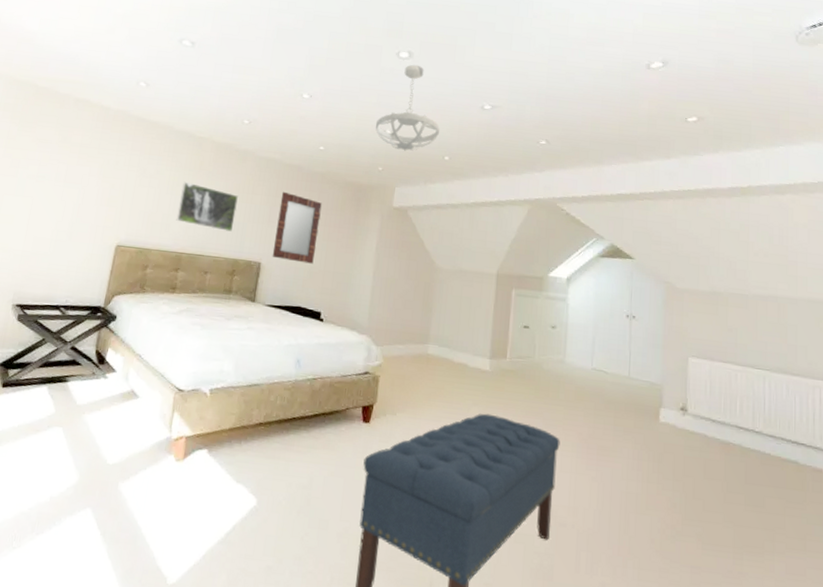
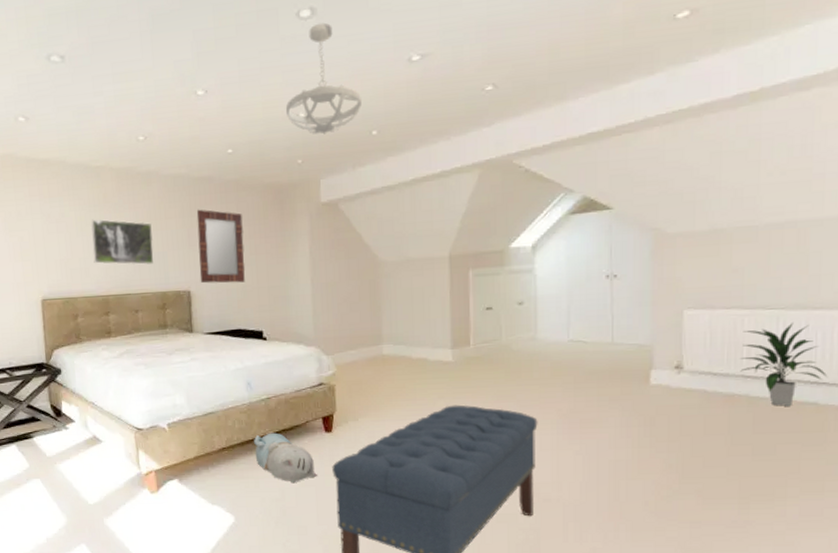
plush toy: none [290,414,348,472] -> present [253,432,317,484]
indoor plant: none [734,384,804,462] -> present [740,323,827,406]

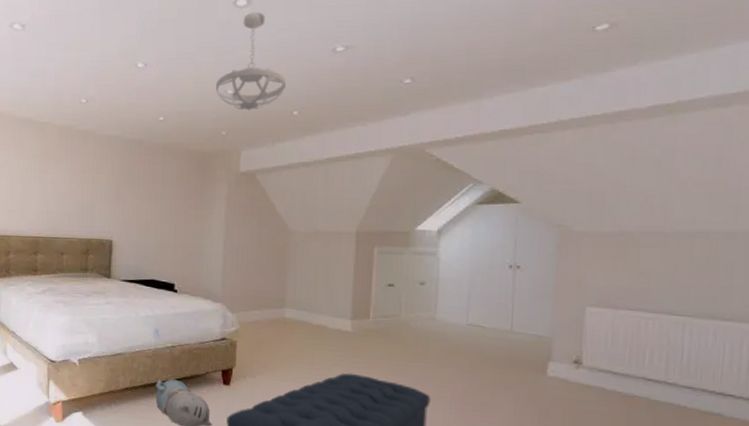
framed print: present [90,219,154,265] -> none [29,168,84,213]
home mirror: present [196,209,246,284] -> none [122,168,166,238]
indoor plant: present [740,323,827,406] -> none [641,331,734,414]

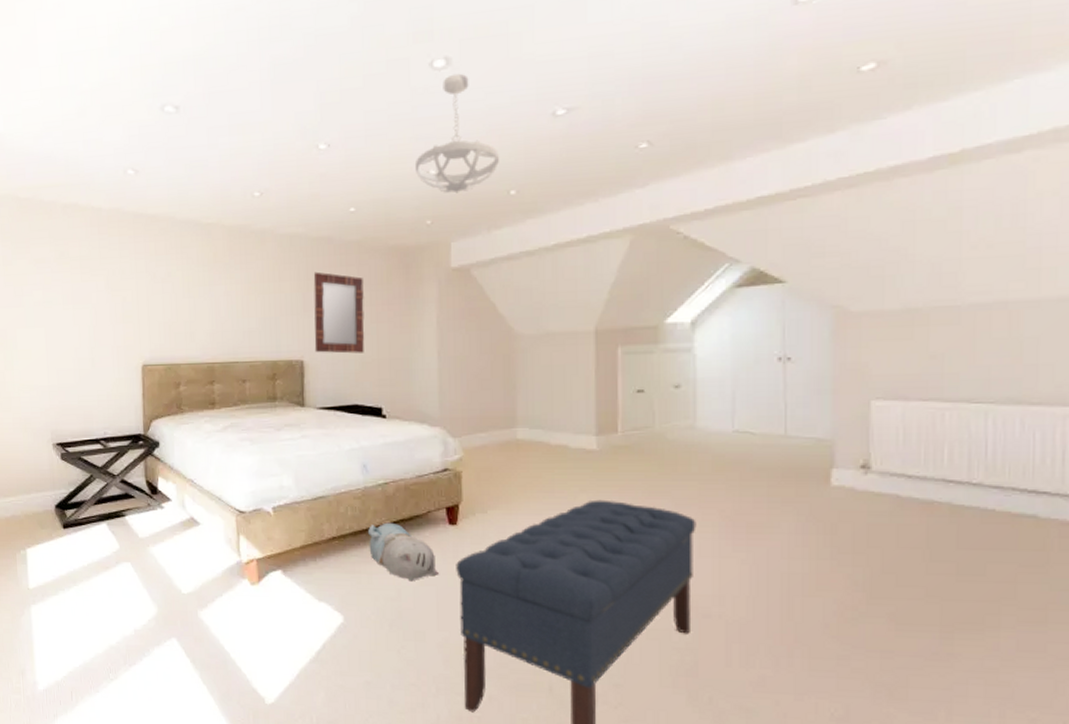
home mirror: none [122,168,166,238] -> present [313,271,365,354]

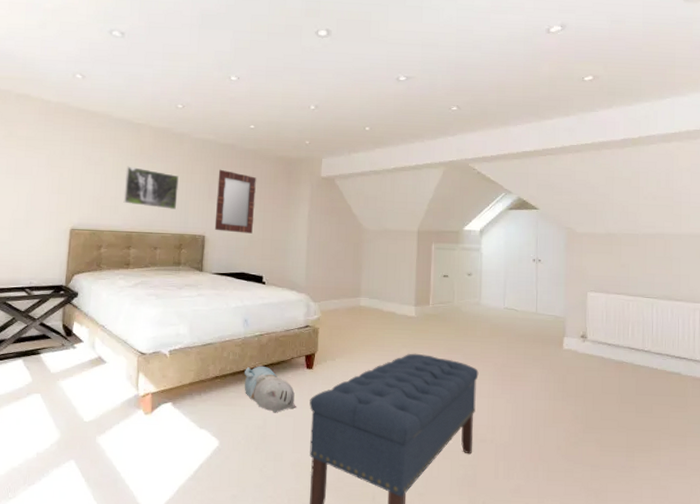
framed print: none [198,279,265,331] -> present [123,166,179,209]
ceiling light fixture: present [414,73,500,194] -> none [300,41,360,125]

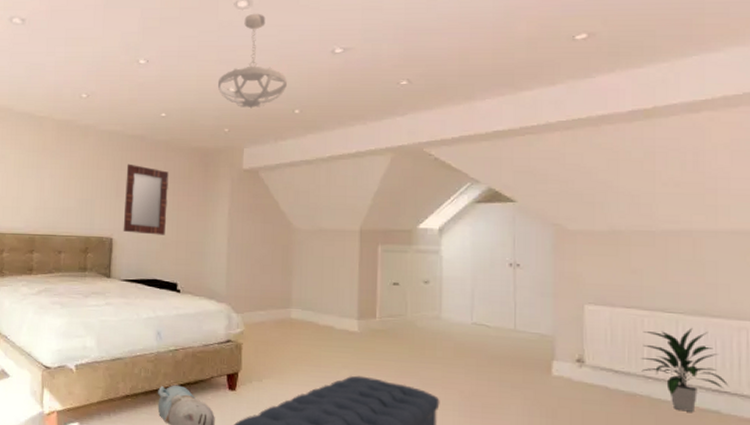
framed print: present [123,166,179,209] -> none [26,163,84,209]
ceiling light fixture: none [300,41,360,125] -> present [217,13,288,109]
indoor plant: none [627,310,686,374] -> present [641,328,728,412]

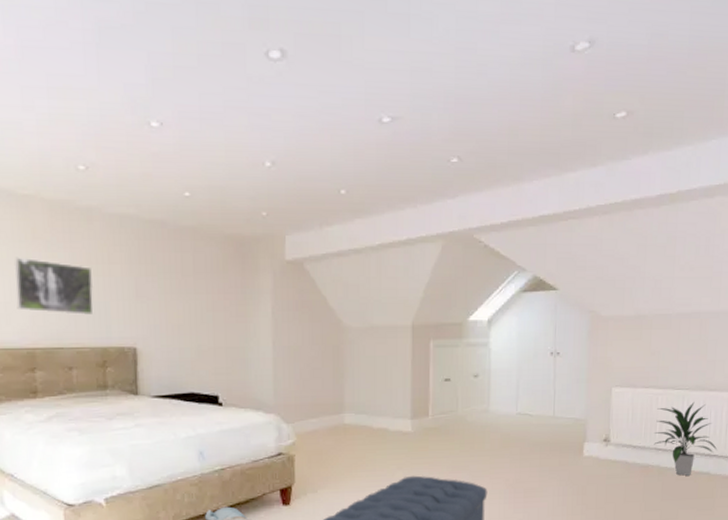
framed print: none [26,163,84,209] -> present [14,257,94,315]
home mirror: present [123,163,169,235] -> none [146,256,201,342]
ceiling light fixture: present [217,13,288,109] -> none [250,67,332,188]

